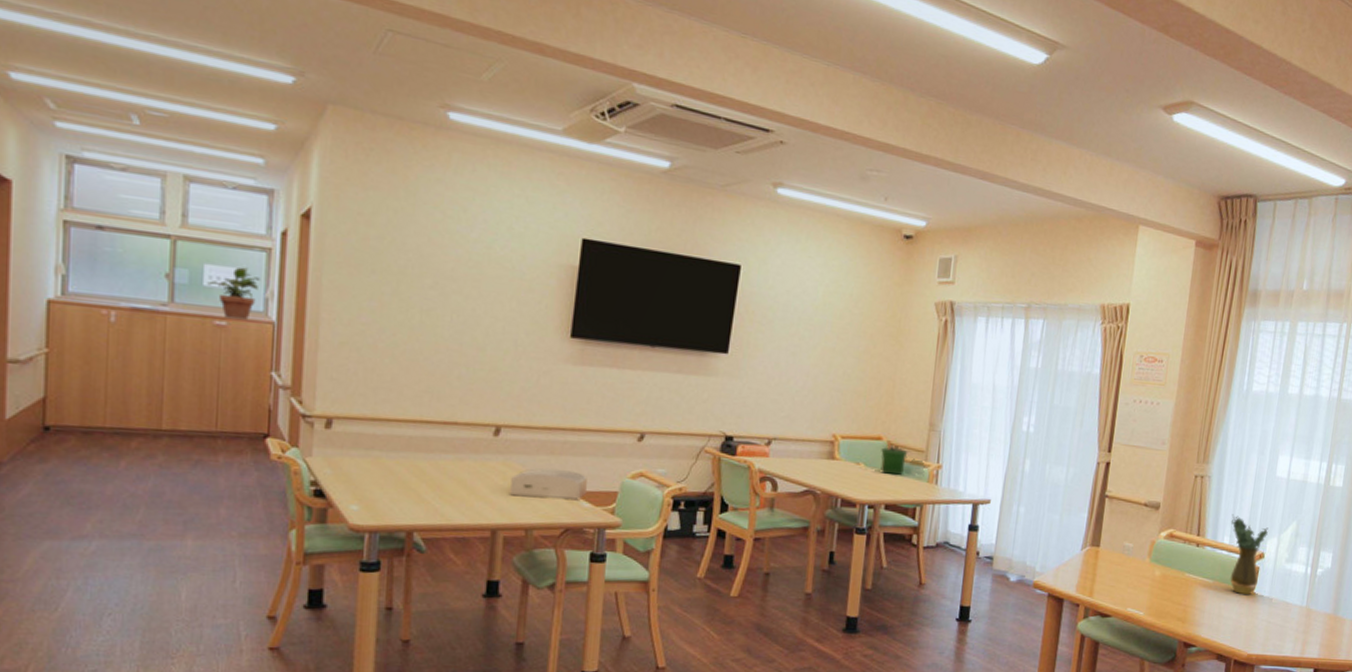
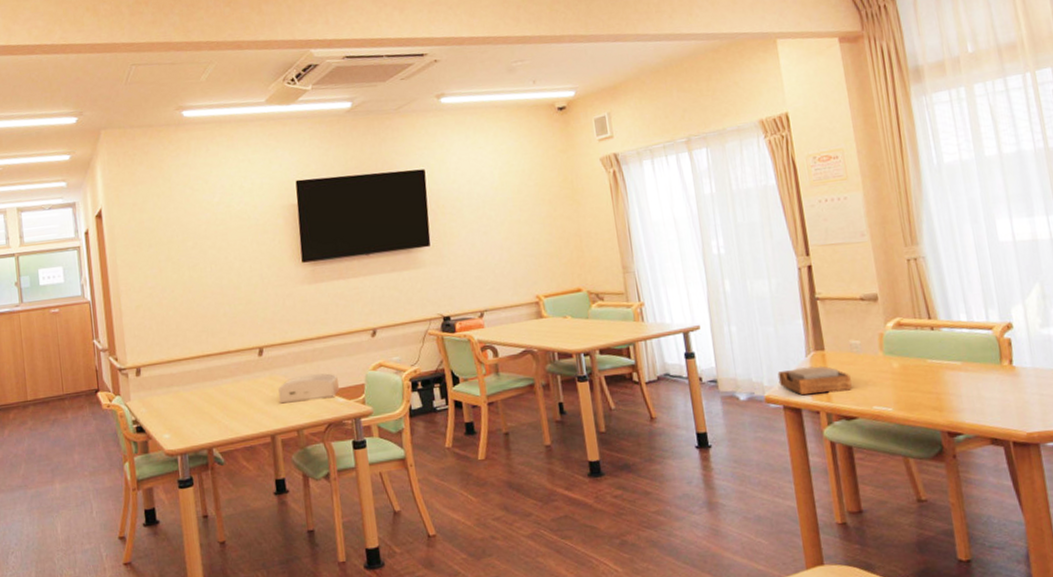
potted plant: present [207,266,261,320] -> none [42,265,76,306]
planter: present [880,445,911,475] -> none [583,294,612,321]
napkin holder: none [1050,559,1116,590] -> present [777,366,852,396]
vase: present [1230,514,1269,596] -> none [960,289,1014,371]

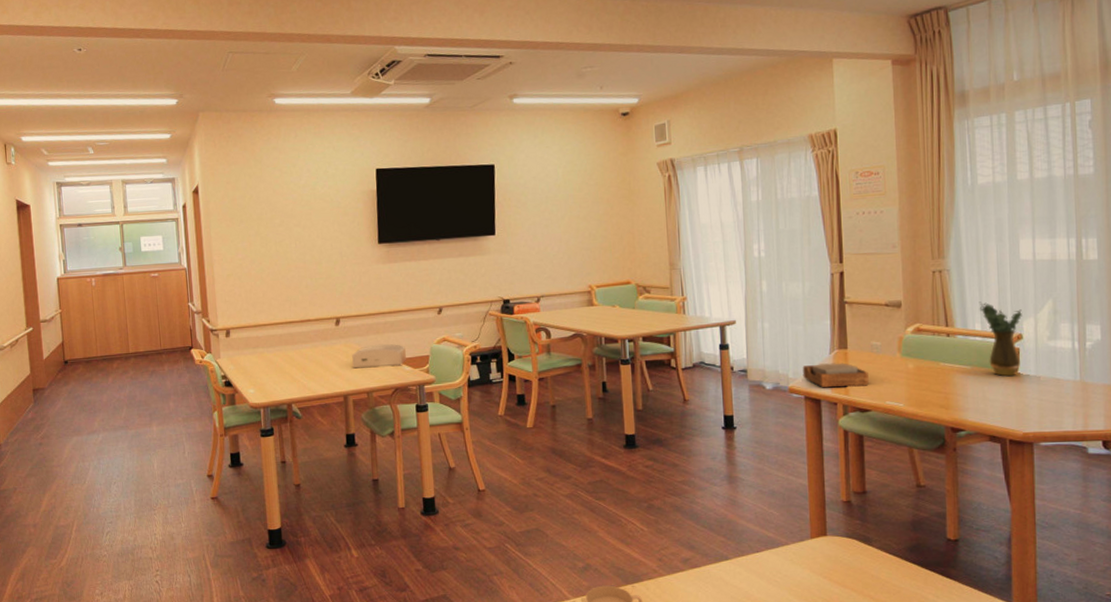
vase: none [960,289,1014,371] -> present [979,301,1022,377]

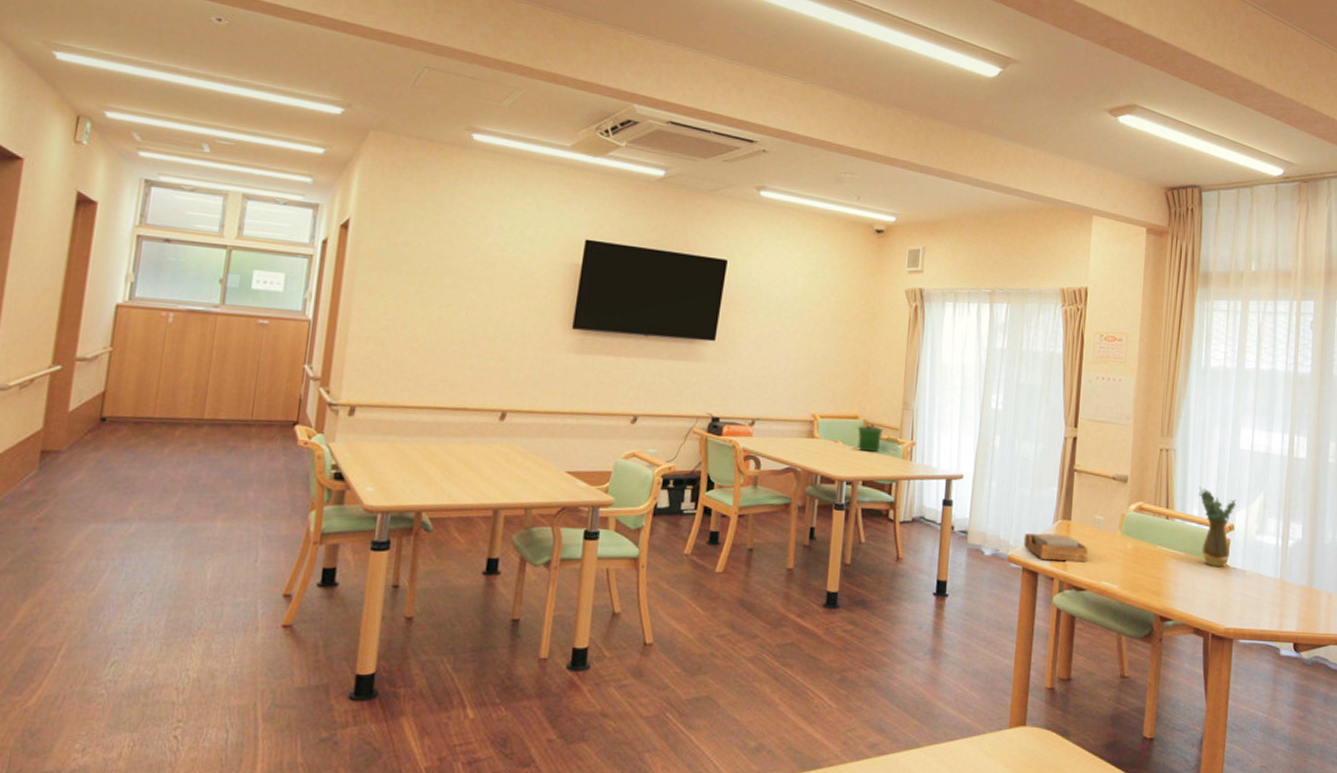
tissue dispenser: present [352,343,407,369] -> none [511,450,584,480]
planter: none [631,287,657,311] -> present [857,423,886,452]

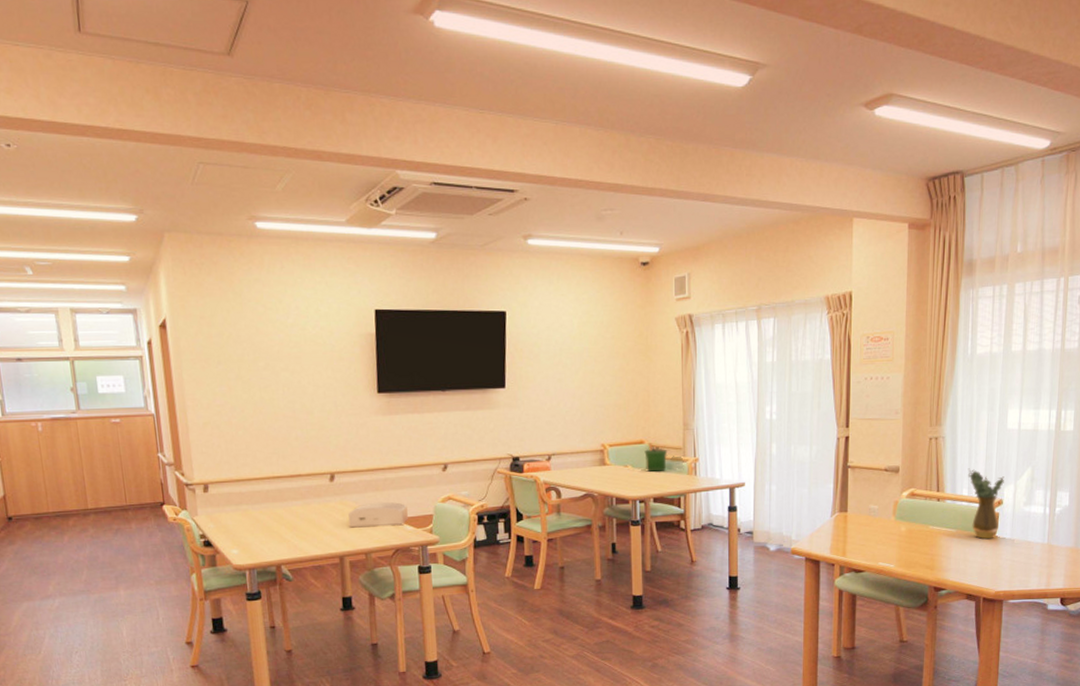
tissue dispenser: none [511,450,584,480] -> present [348,501,409,528]
napkin holder: present [1023,533,1088,563] -> none [805,525,865,550]

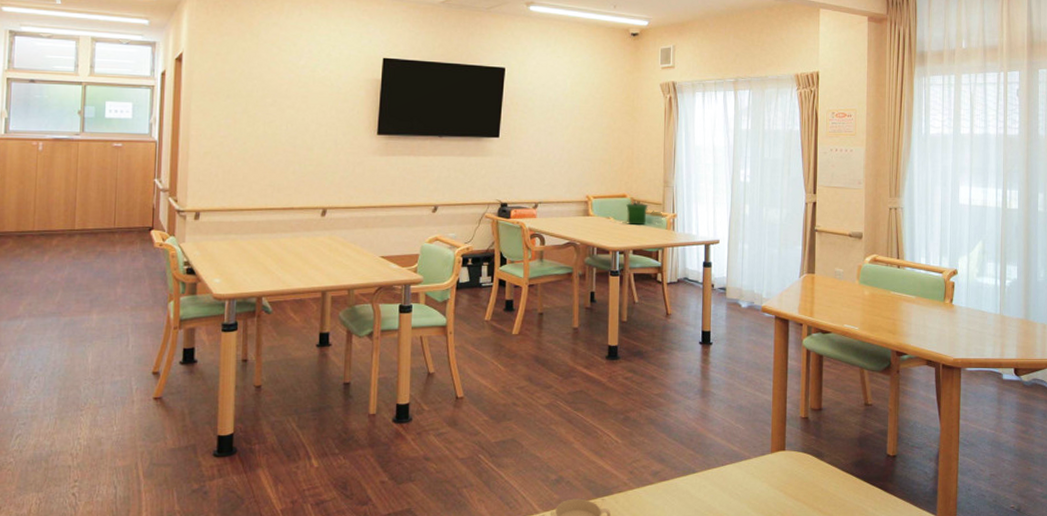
tissue dispenser: present [348,501,409,528] -> none [334,239,395,263]
vase: present [967,468,1004,540] -> none [924,238,958,307]

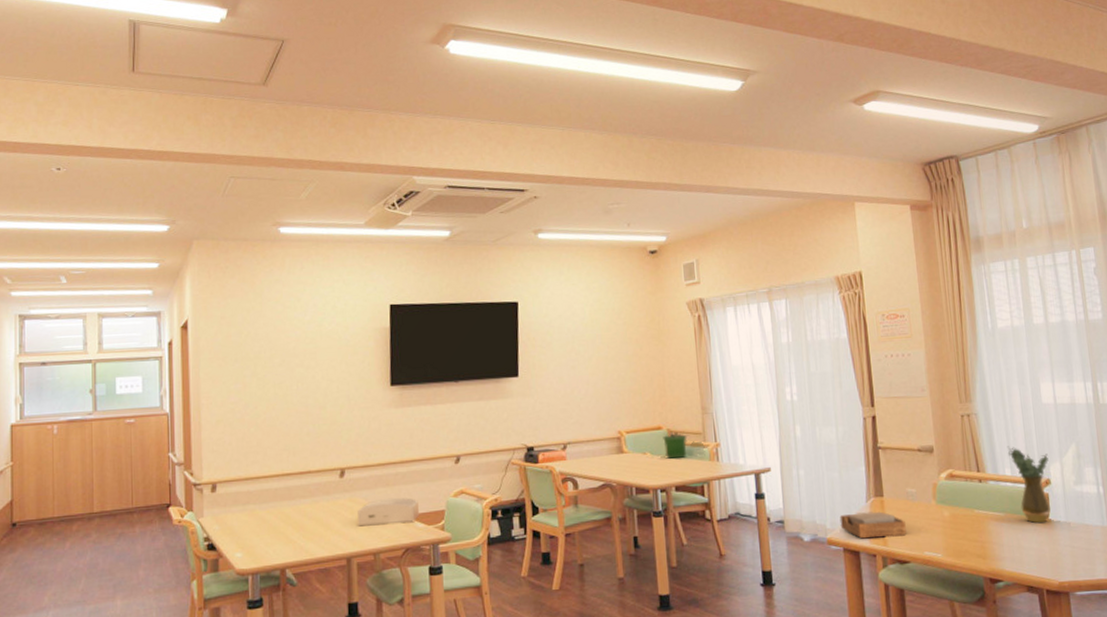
tissue dispenser: none [334,239,395,263] -> present [357,497,420,527]
napkin holder: none [775,286,831,309] -> present [839,511,907,539]
vase: none [924,238,958,307] -> present [1007,446,1051,523]

